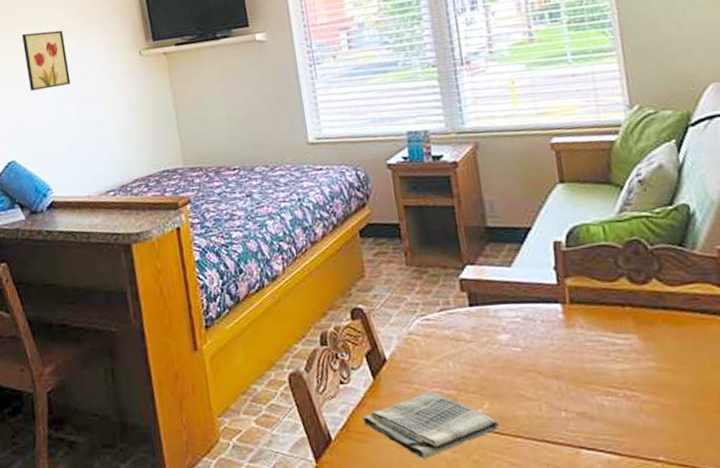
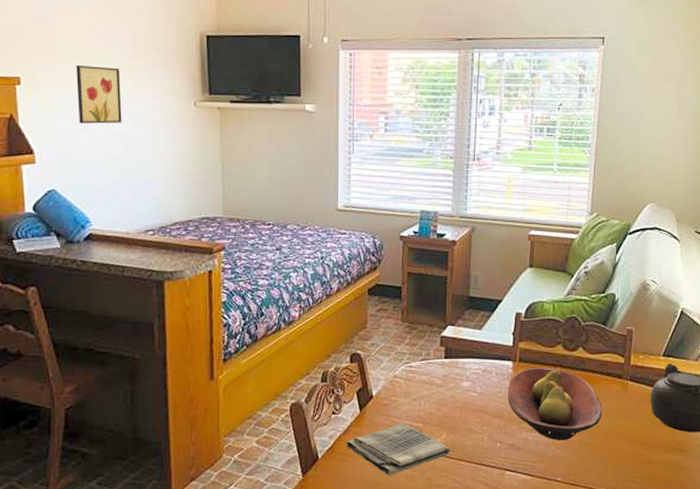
fruit bowl: none [561,309,707,405] -> present [507,368,602,440]

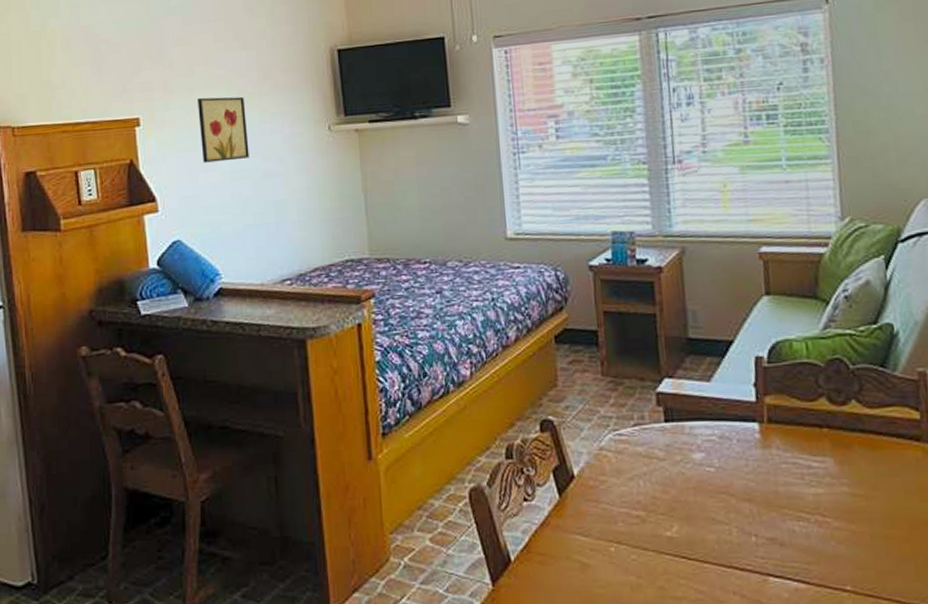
dish towel: present [346,422,451,475] -> none [545,510,688,584]
fruit bowl: present [507,368,602,440] -> none [757,430,899,532]

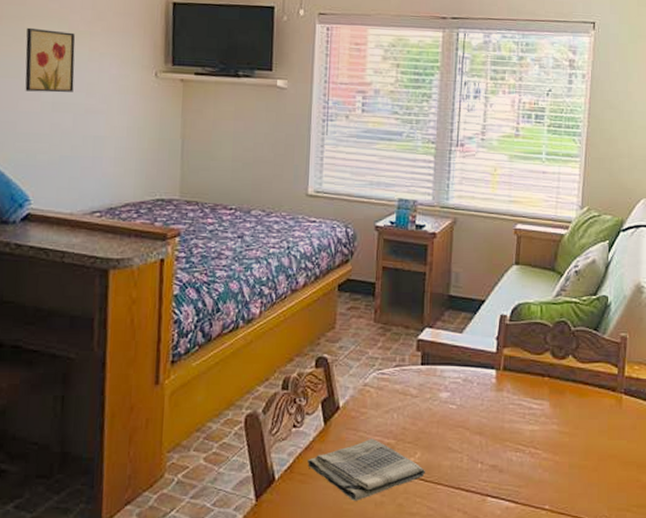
dish towel: none [545,510,688,584] -> present [307,438,426,501]

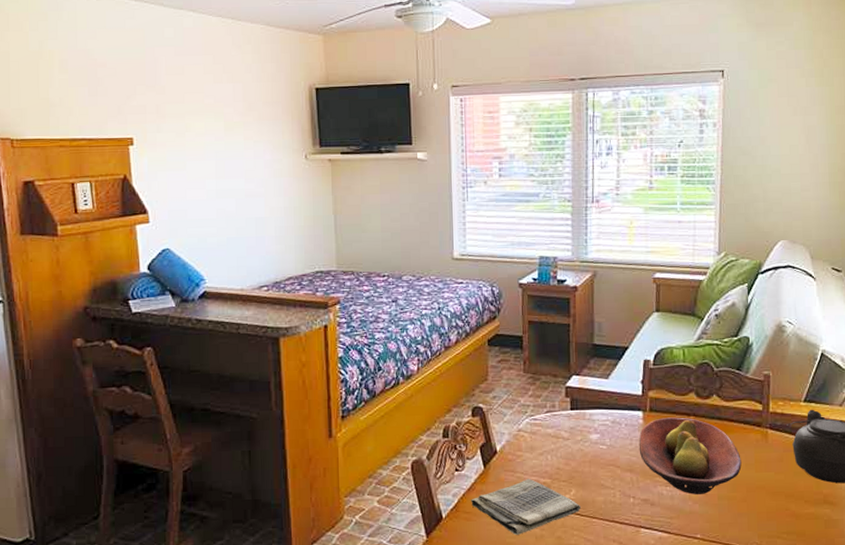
wall art: present [25,27,76,93] -> none [188,123,234,181]
fruit bowl: none [490,377,594,462] -> present [639,417,742,495]

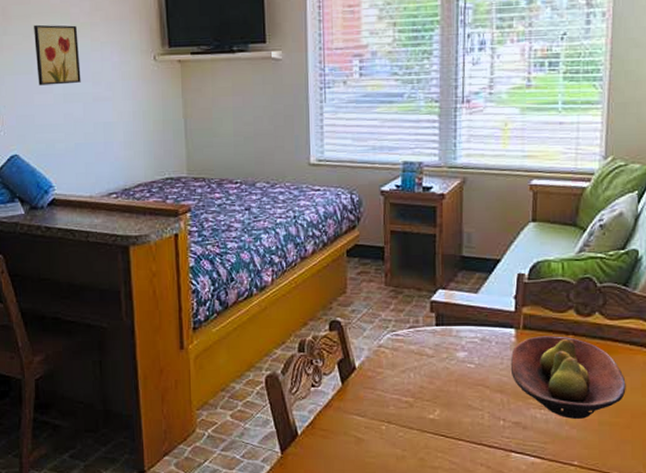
wall art: none [188,123,234,181] -> present [34,24,81,86]
dish towel: present [471,478,582,535] -> none [328,396,447,454]

